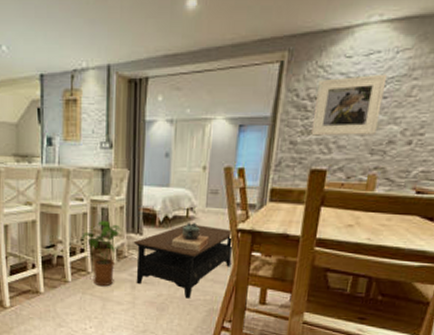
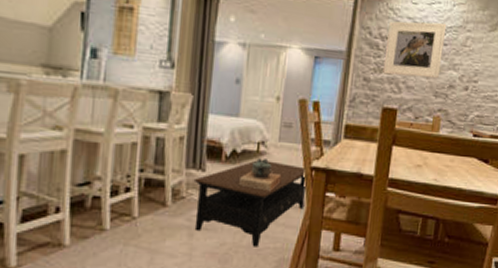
house plant: present [82,220,121,287] -> none [128,152,179,235]

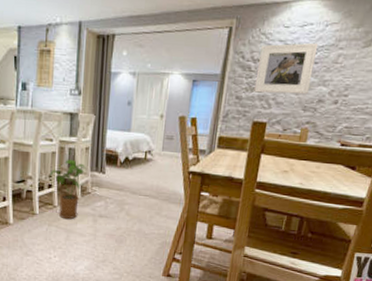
house plant: none [128,152,179,235] -> present [50,159,86,220]
coffee table: present [193,160,308,247] -> none [96,165,186,232]
decorative urn: present [238,158,282,191] -> none [130,164,165,190]

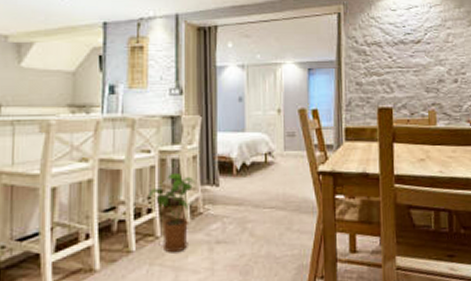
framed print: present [254,42,319,95] -> none [372,24,428,77]

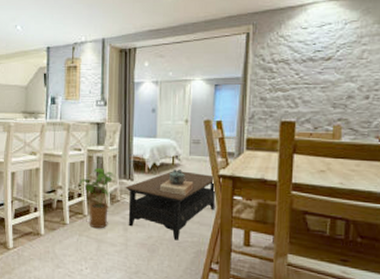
coffee table: none [209,170,316,256] -> present [125,171,216,241]
decorative urn: none [250,168,291,199] -> present [159,169,194,195]

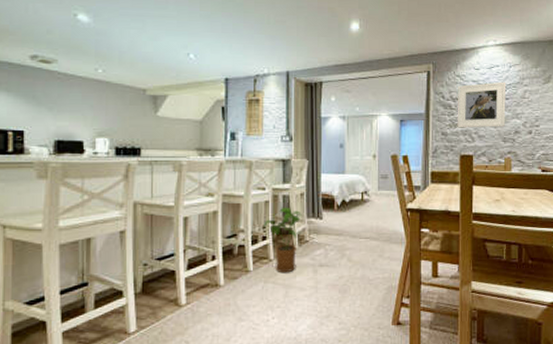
coffee table: present [125,171,216,241] -> none [314,206,405,278]
decorative urn: present [159,169,194,195] -> none [349,205,383,231]
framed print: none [278,41,340,93] -> present [457,81,506,128]

